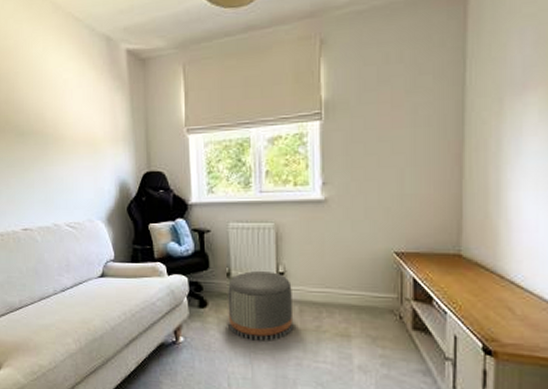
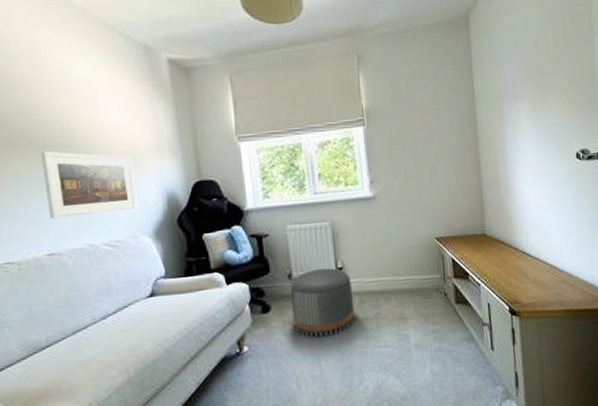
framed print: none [19,137,94,198] -> present [40,150,138,219]

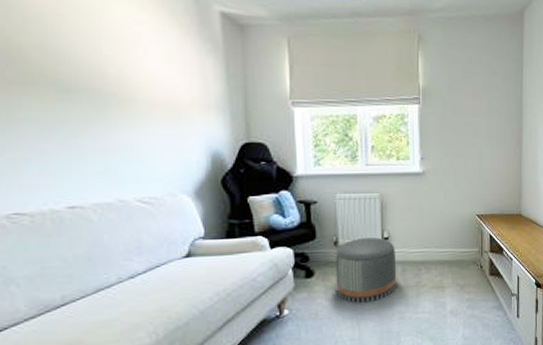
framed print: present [40,150,138,219] -> none [63,94,177,169]

